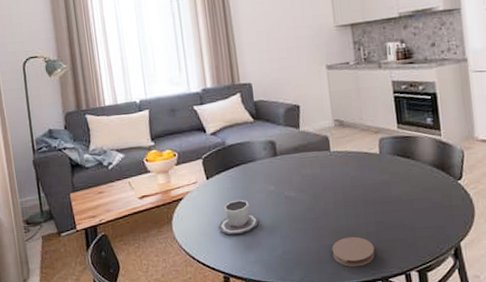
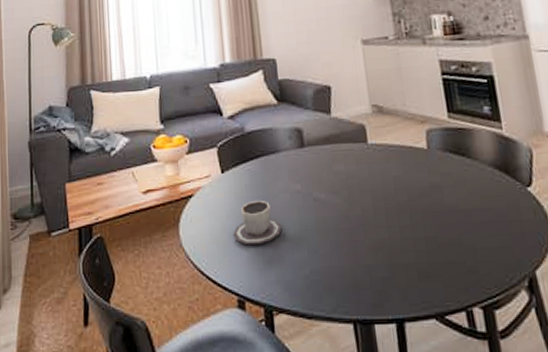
coaster: present [332,236,375,267] -> none [371,255,426,297]

